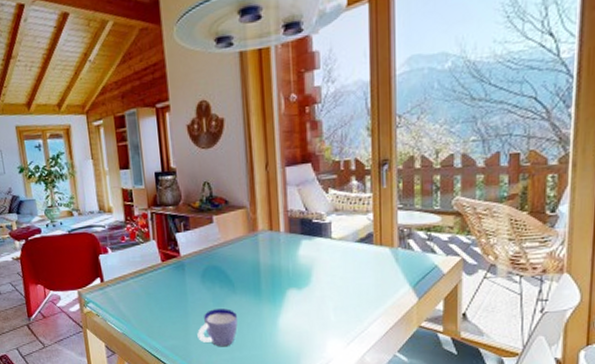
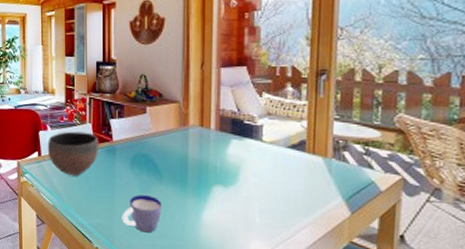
bowl: none [109,250,167,298] -> present [47,131,99,175]

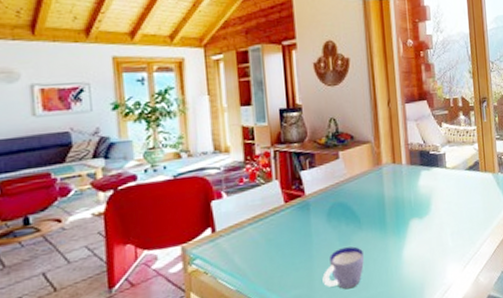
bowl: present [47,131,99,175] -> none [223,191,290,247]

